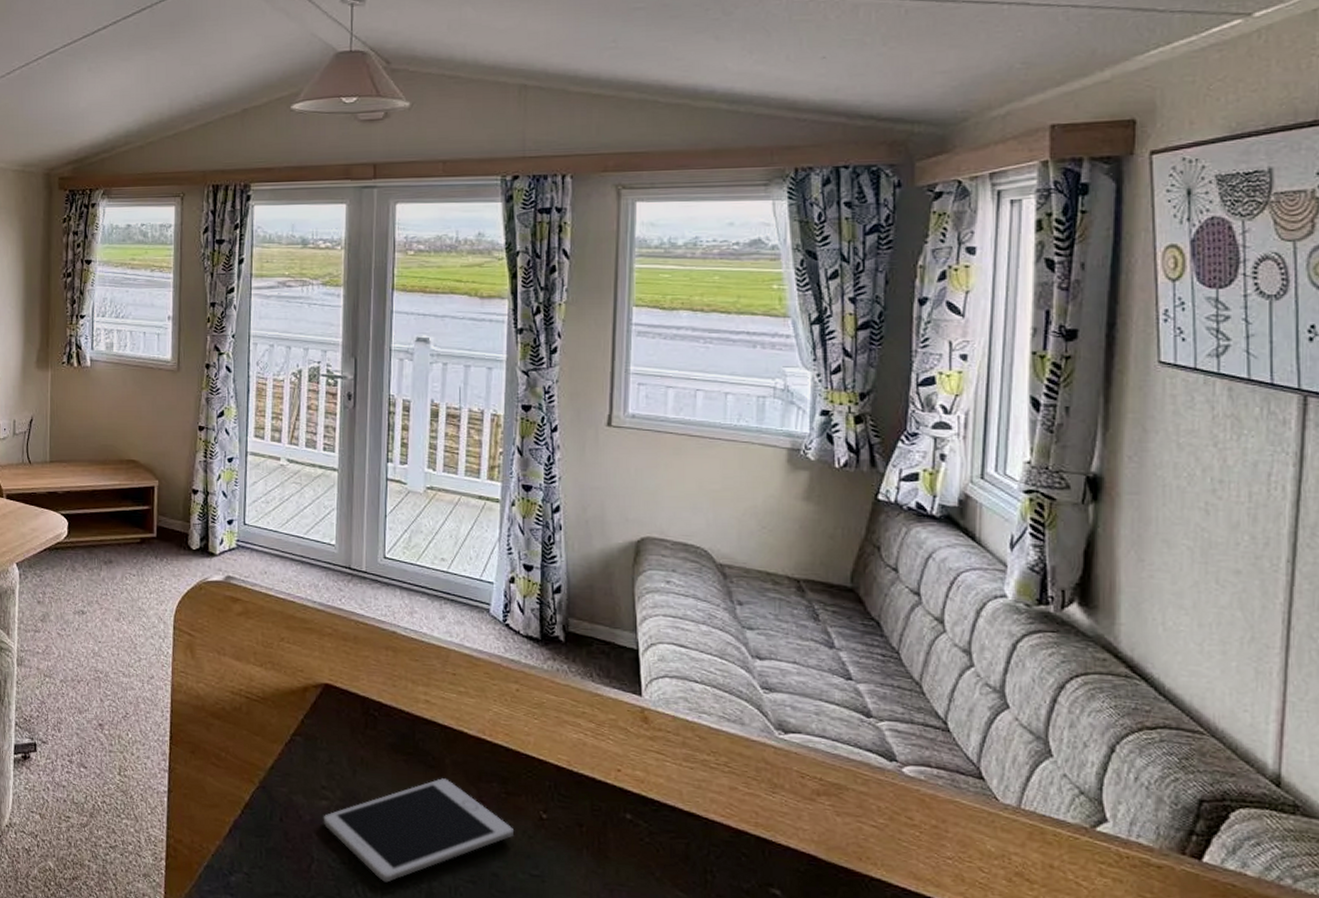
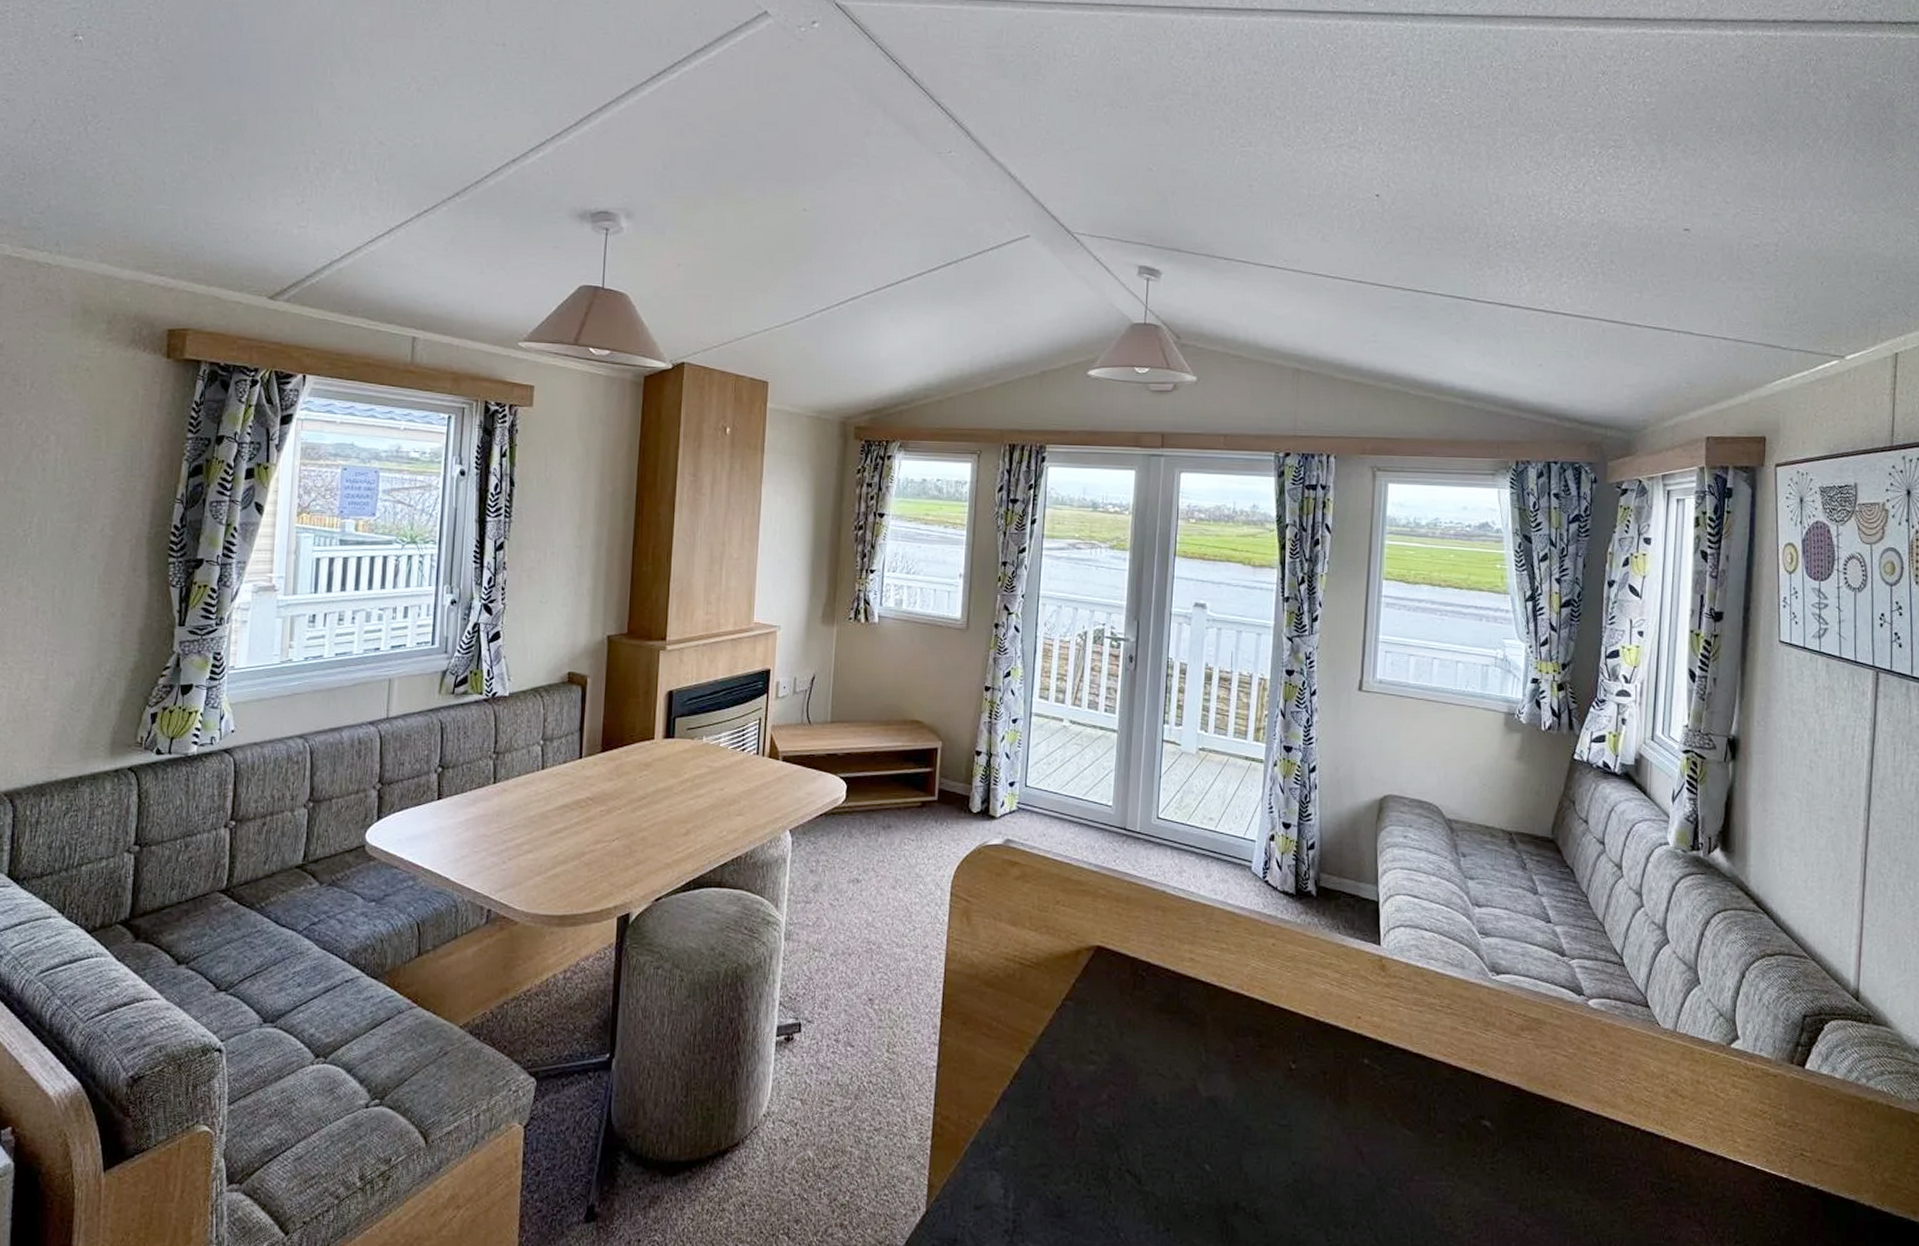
cell phone: present [323,778,513,883] -> none [1089,1035,1266,1144]

